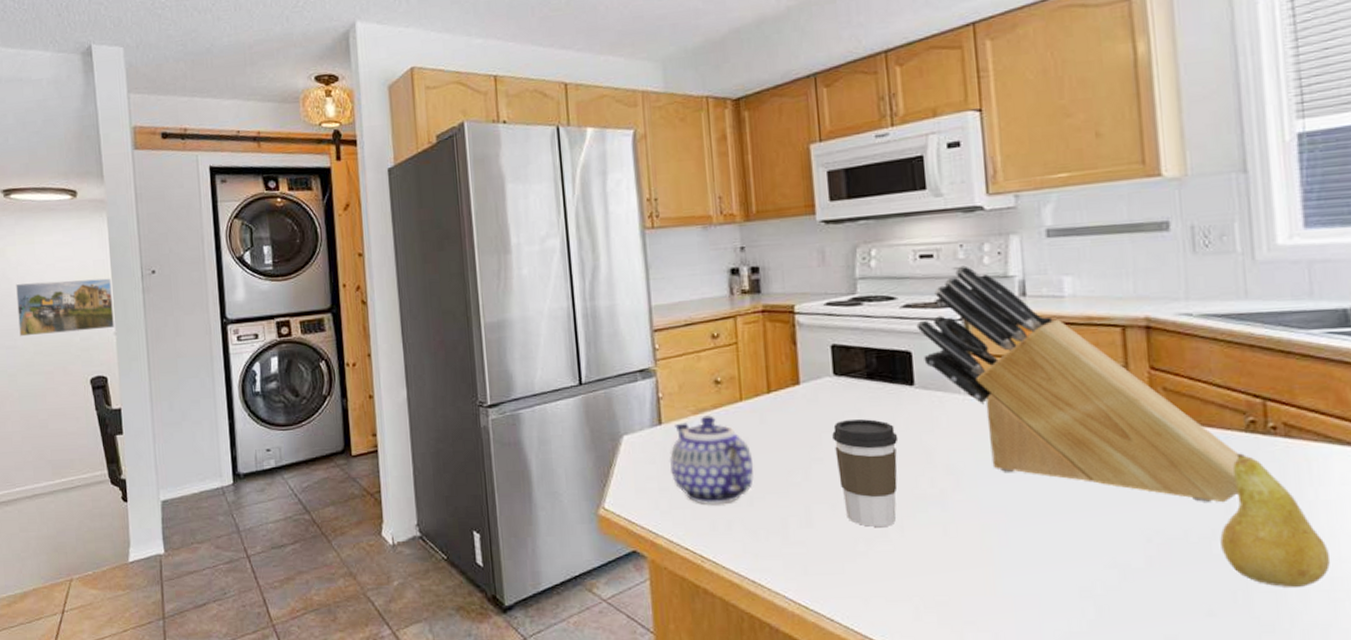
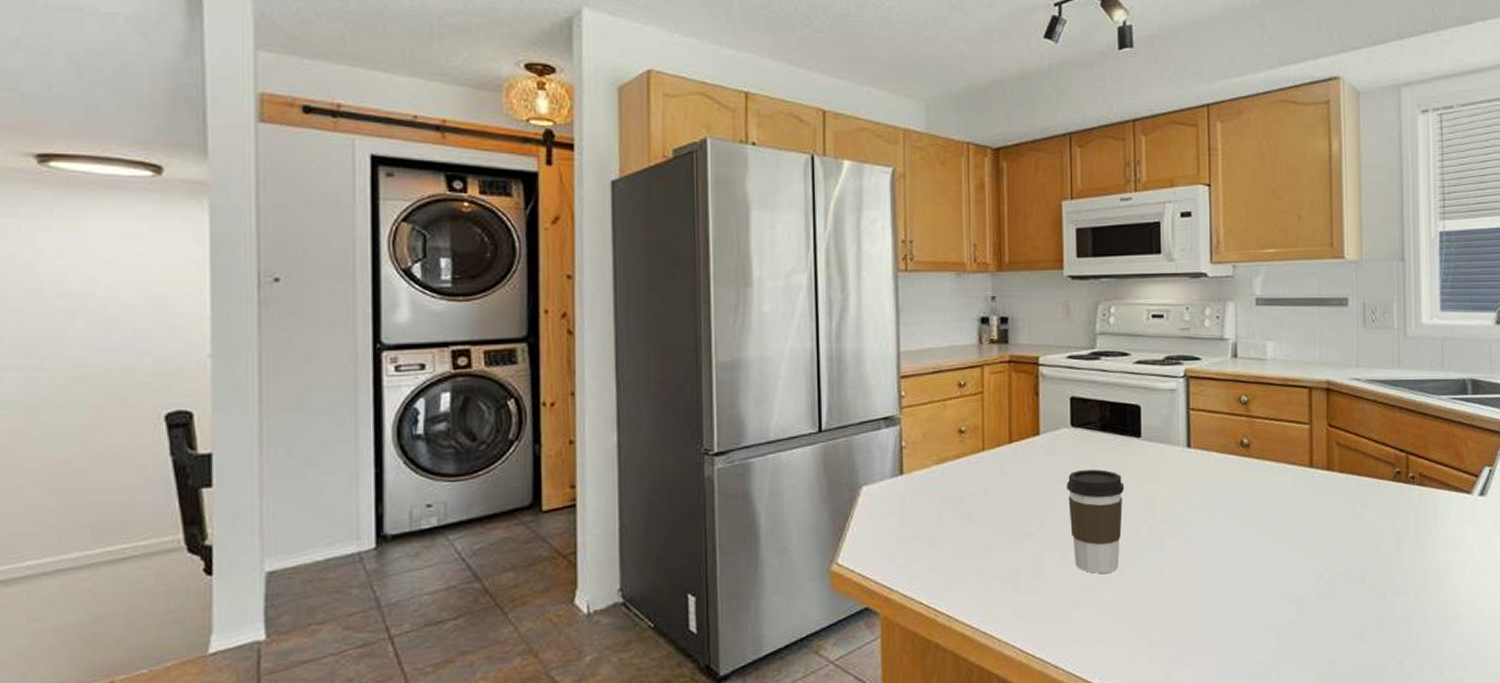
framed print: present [16,278,114,337] -> none [49,282,209,355]
teapot: present [670,415,754,505] -> none [909,465,992,557]
knife block: present [916,265,1240,503] -> none [1146,327,1388,542]
fruit: present [1220,453,1330,589] -> none [1371,499,1445,613]

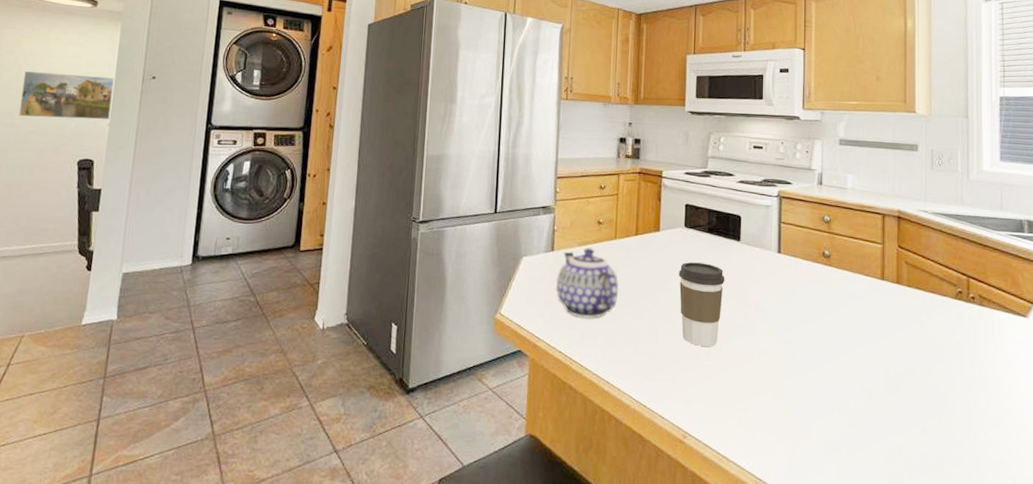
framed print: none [49,282,209,355] -> present [19,70,114,120]
teapot: none [909,465,992,557] -> present [556,248,619,319]

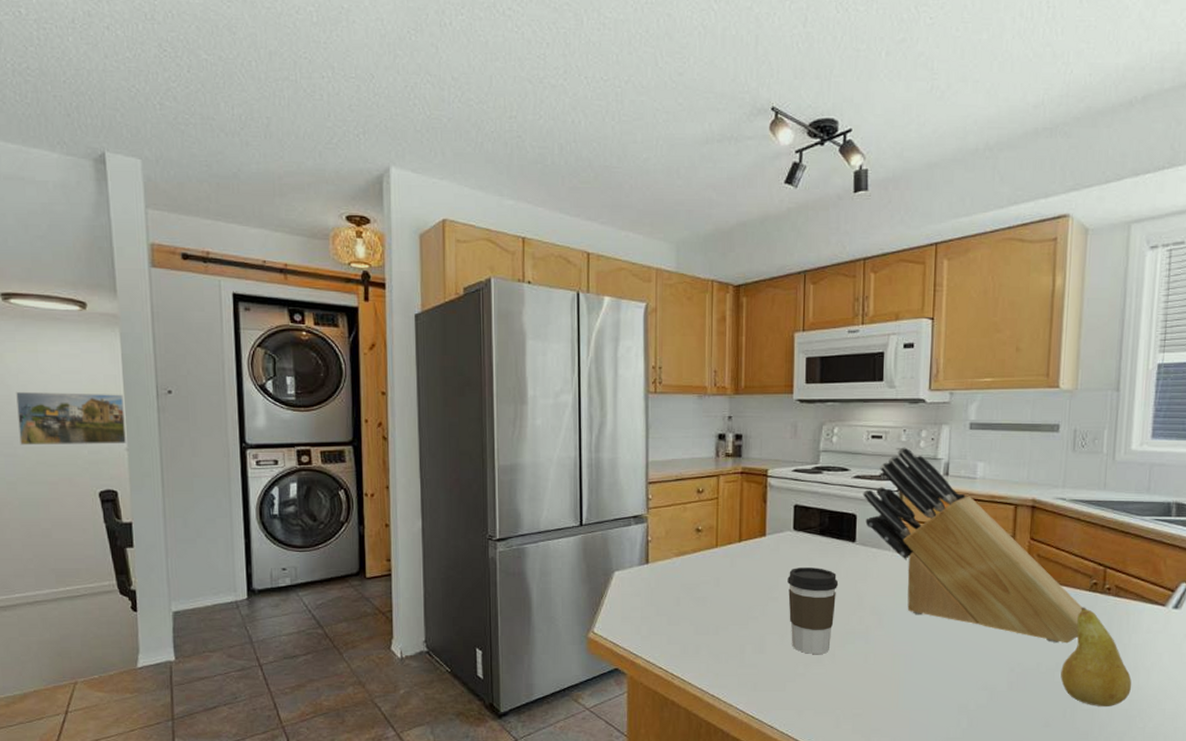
teapot: present [556,248,619,319] -> none [653,558,722,633]
knife block: none [746,157,951,349] -> present [863,447,1083,644]
fruit: none [934,314,1001,416] -> present [1060,607,1132,708]

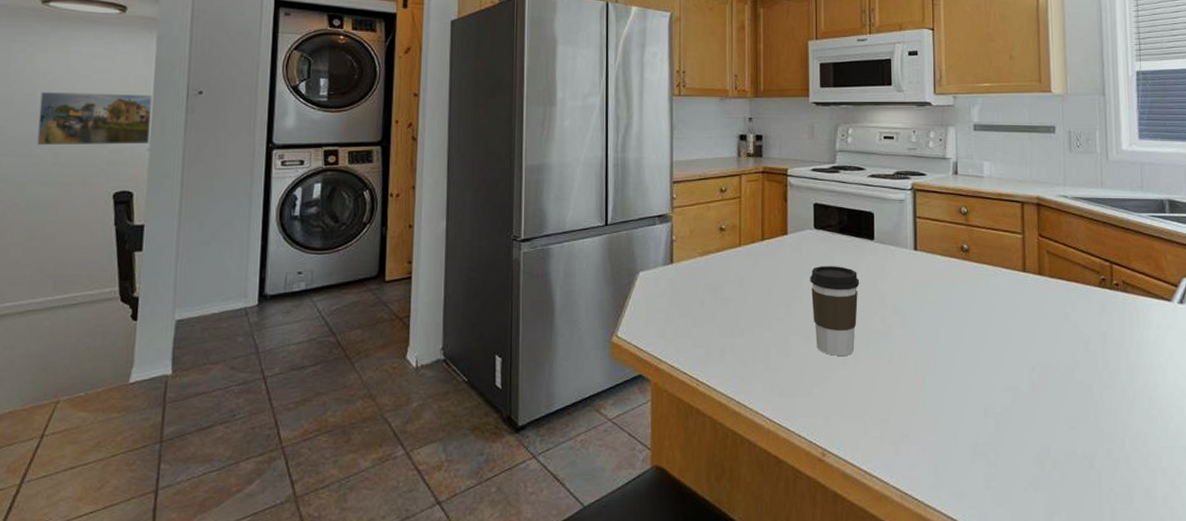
knife block: present [863,447,1083,644] -> none [878,147,1095,341]
fruit: present [1060,607,1132,708] -> none [1080,303,1149,407]

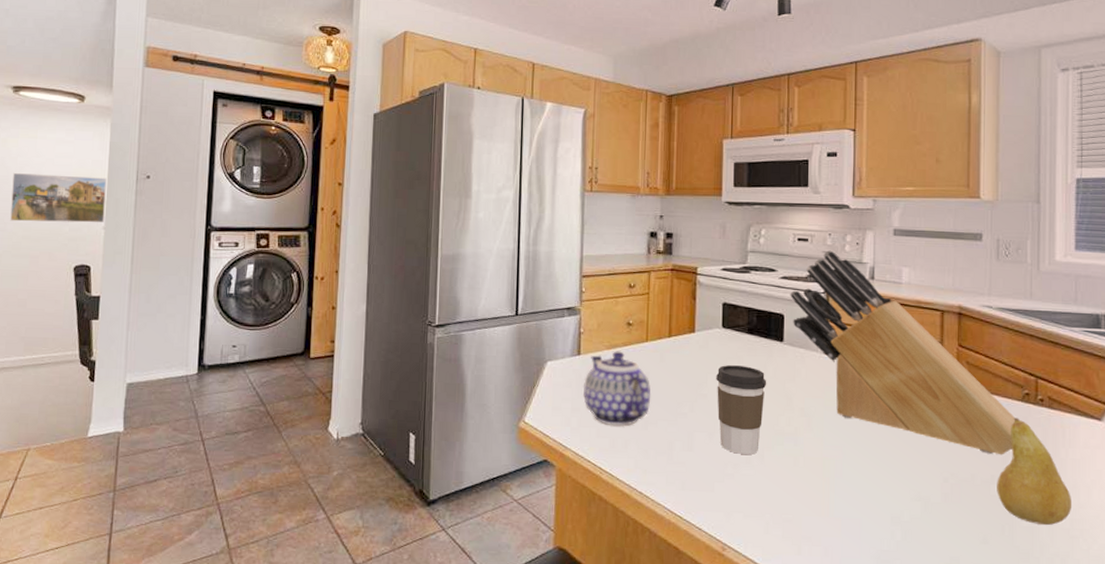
teapot: none [678,257,746,335] -> present [583,351,651,427]
knife block: none [878,147,1095,341] -> present [790,250,1016,455]
fruit: none [1080,303,1149,407] -> present [997,417,1071,526]

